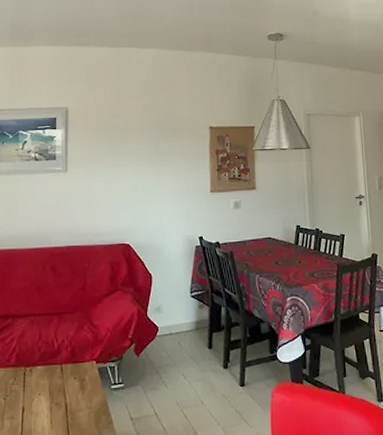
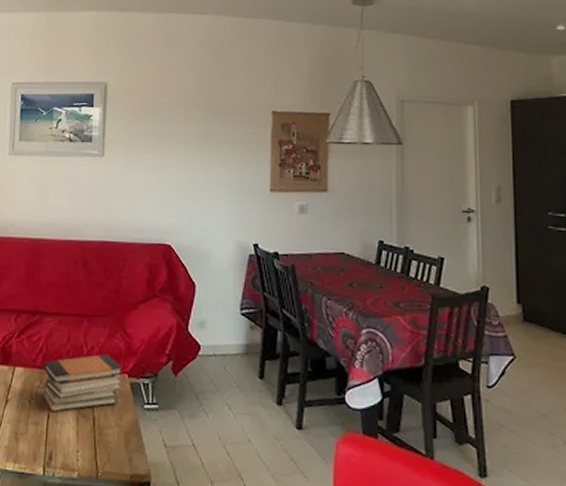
book stack: none [16,346,91,405] -> present [43,354,123,412]

